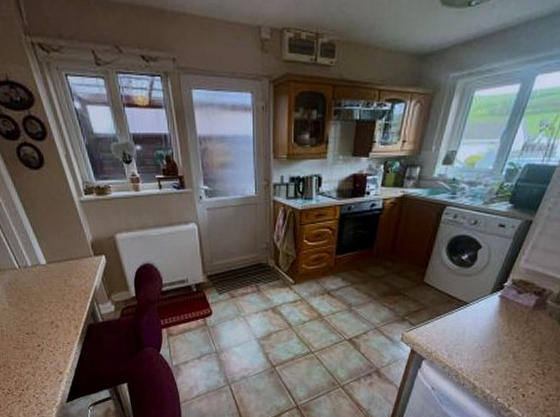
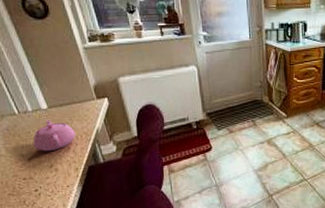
teapot: none [33,276,75,308] -> present [33,120,76,152]

